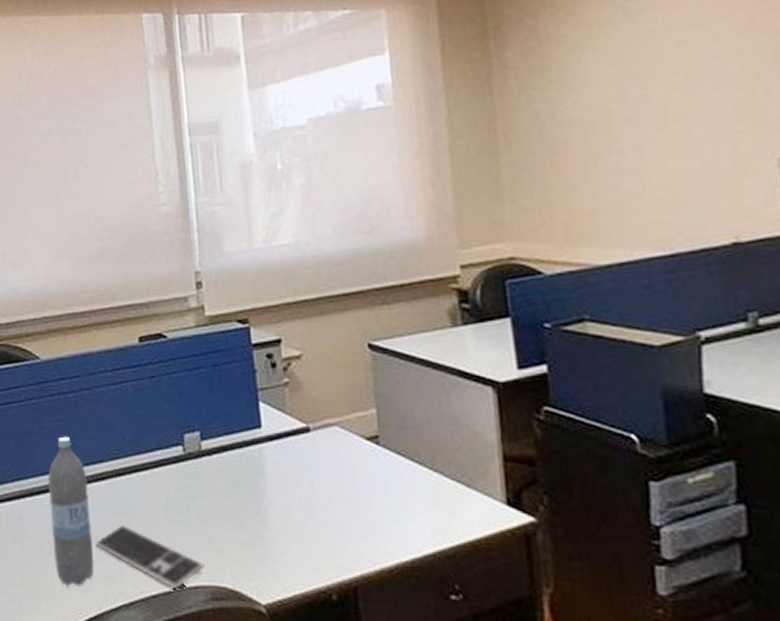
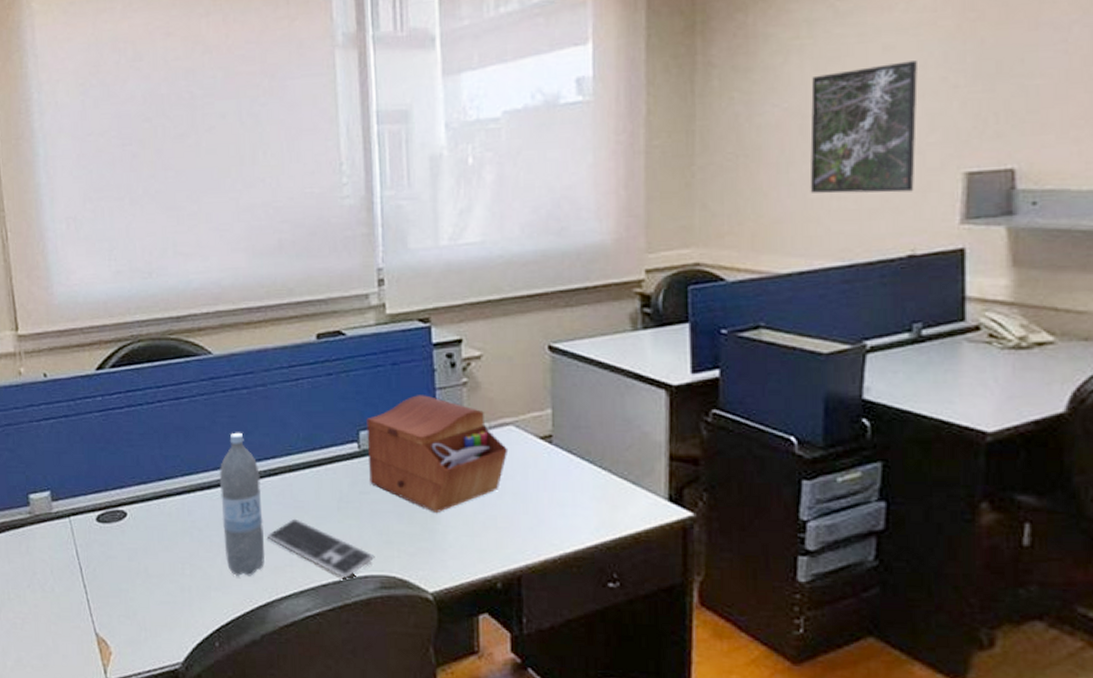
sewing box: none [190,396,335,520] -> present [366,395,509,514]
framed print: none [609,53,730,184] -> present [810,61,918,194]

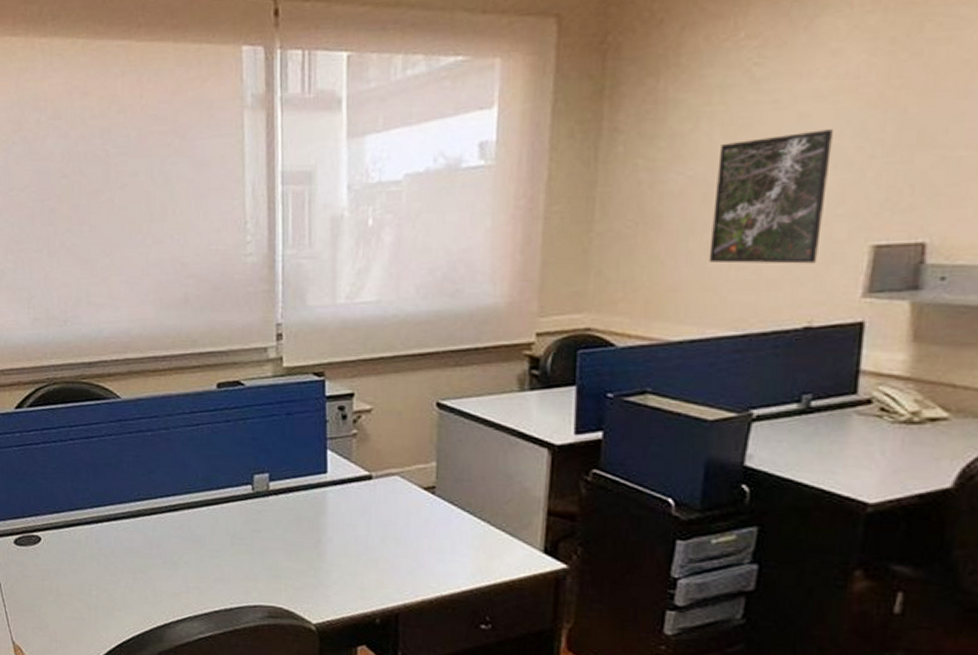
water bottle: present [219,432,265,576] -> none [124,470,164,600]
keyboard: present [266,518,375,578] -> none [165,550,264,606]
sewing box: present [366,395,509,514] -> none [260,443,393,553]

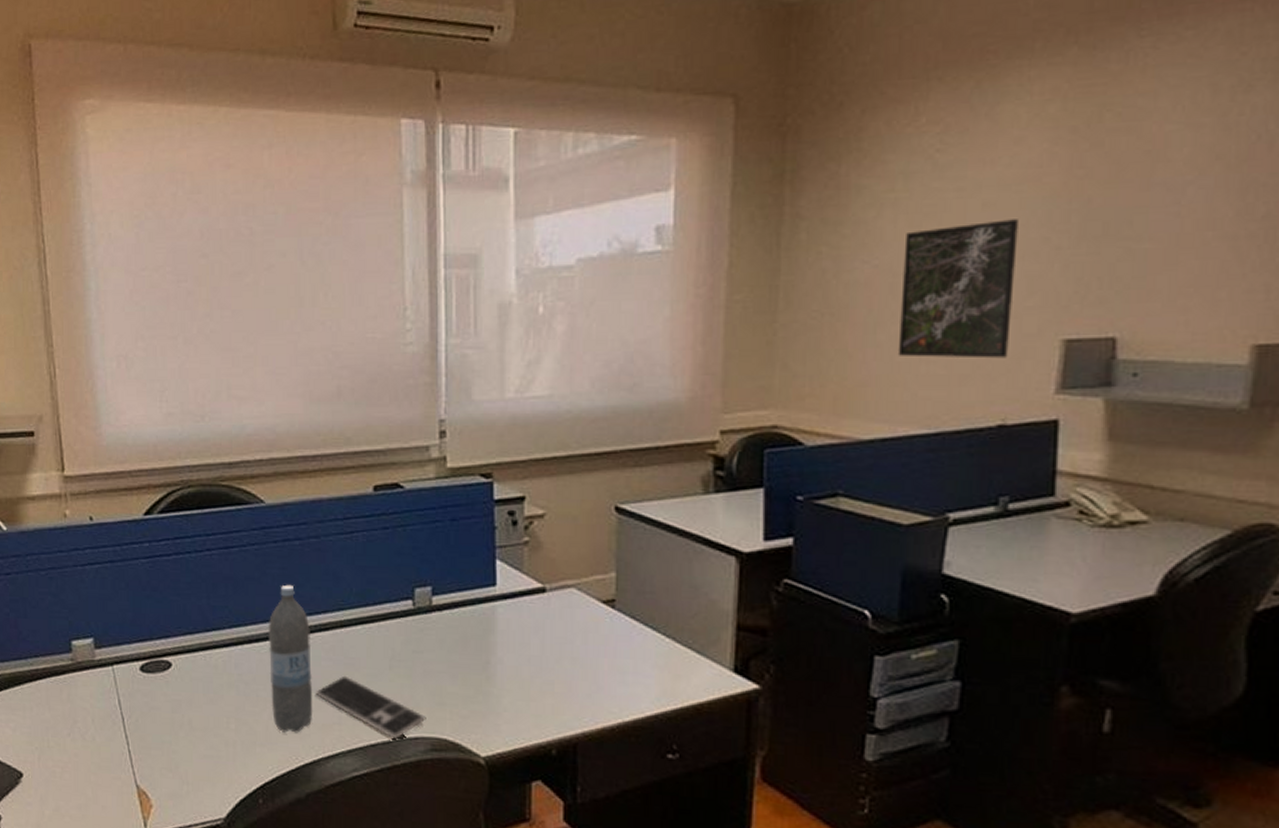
water bottle: none [124,470,164,600] -> present [268,584,313,733]
keyboard: none [165,550,264,606] -> present [315,675,426,739]

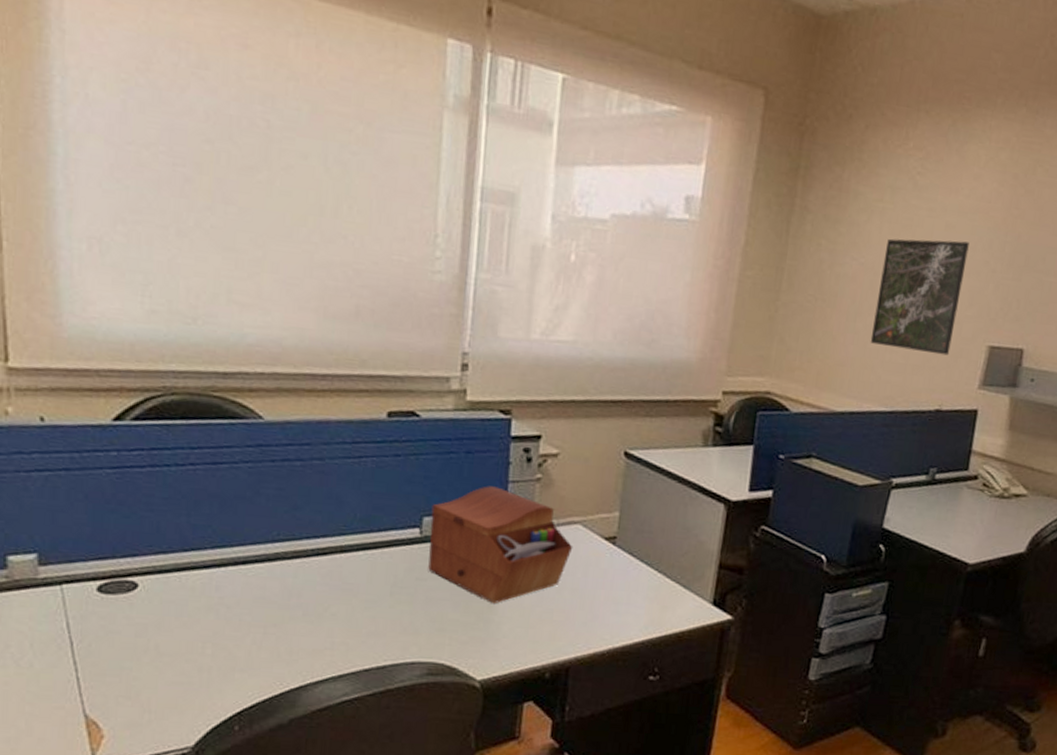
water bottle: present [268,584,313,733] -> none [255,506,307,659]
keyboard: present [315,675,426,739] -> none [306,601,425,664]
sewing box: none [422,553,569,676] -> present [428,486,573,604]

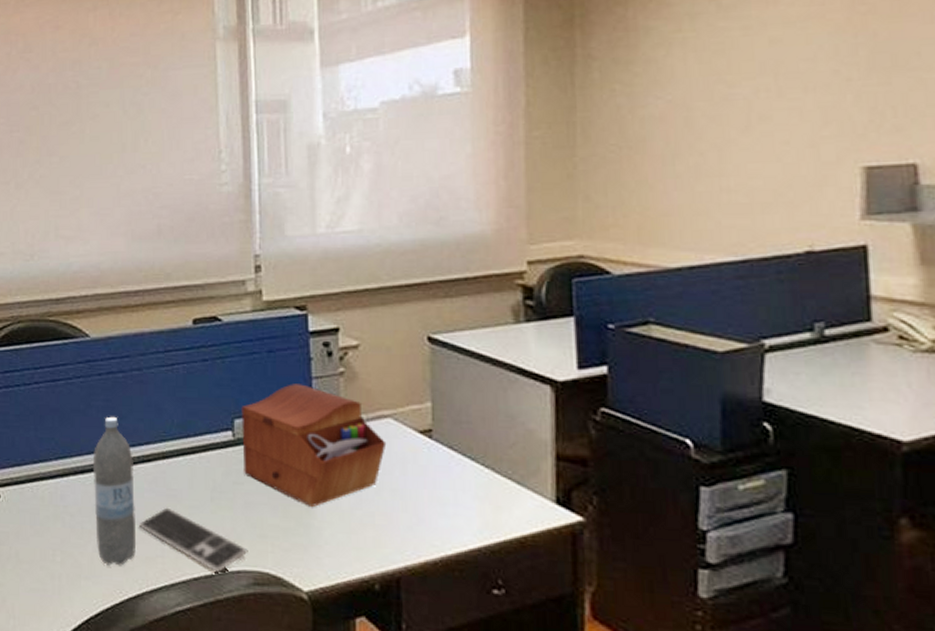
water bottle: none [255,506,307,659] -> present [92,416,137,566]
keyboard: none [306,601,425,664] -> present [138,507,248,572]
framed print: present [870,238,969,356] -> none [696,53,809,187]

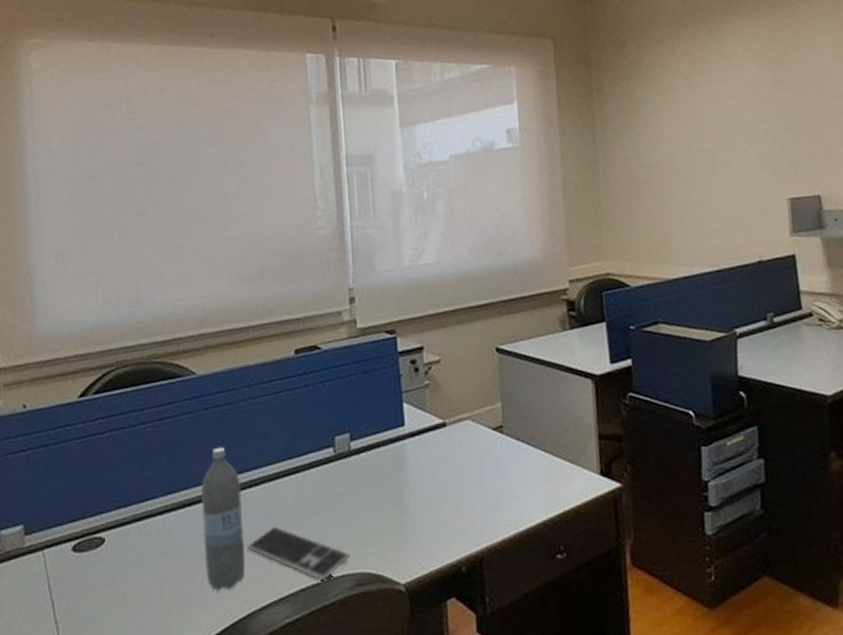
sewing box: present [241,384,387,508] -> none [341,398,467,507]

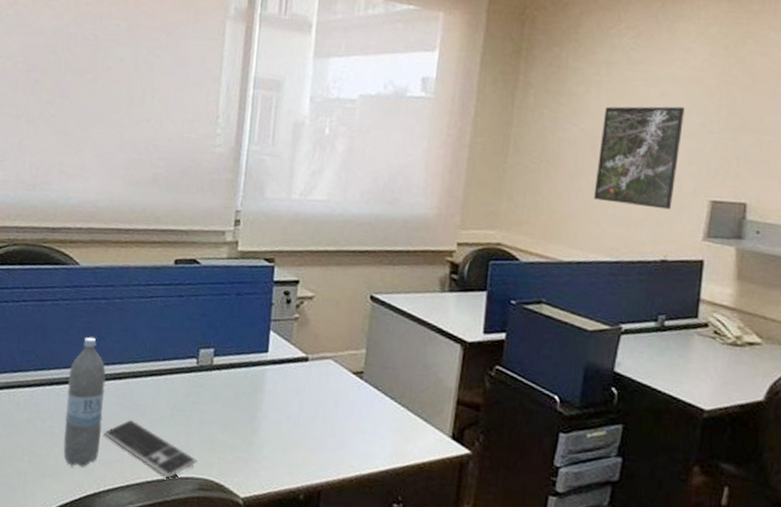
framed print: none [678,118,756,216] -> present [593,106,685,210]

